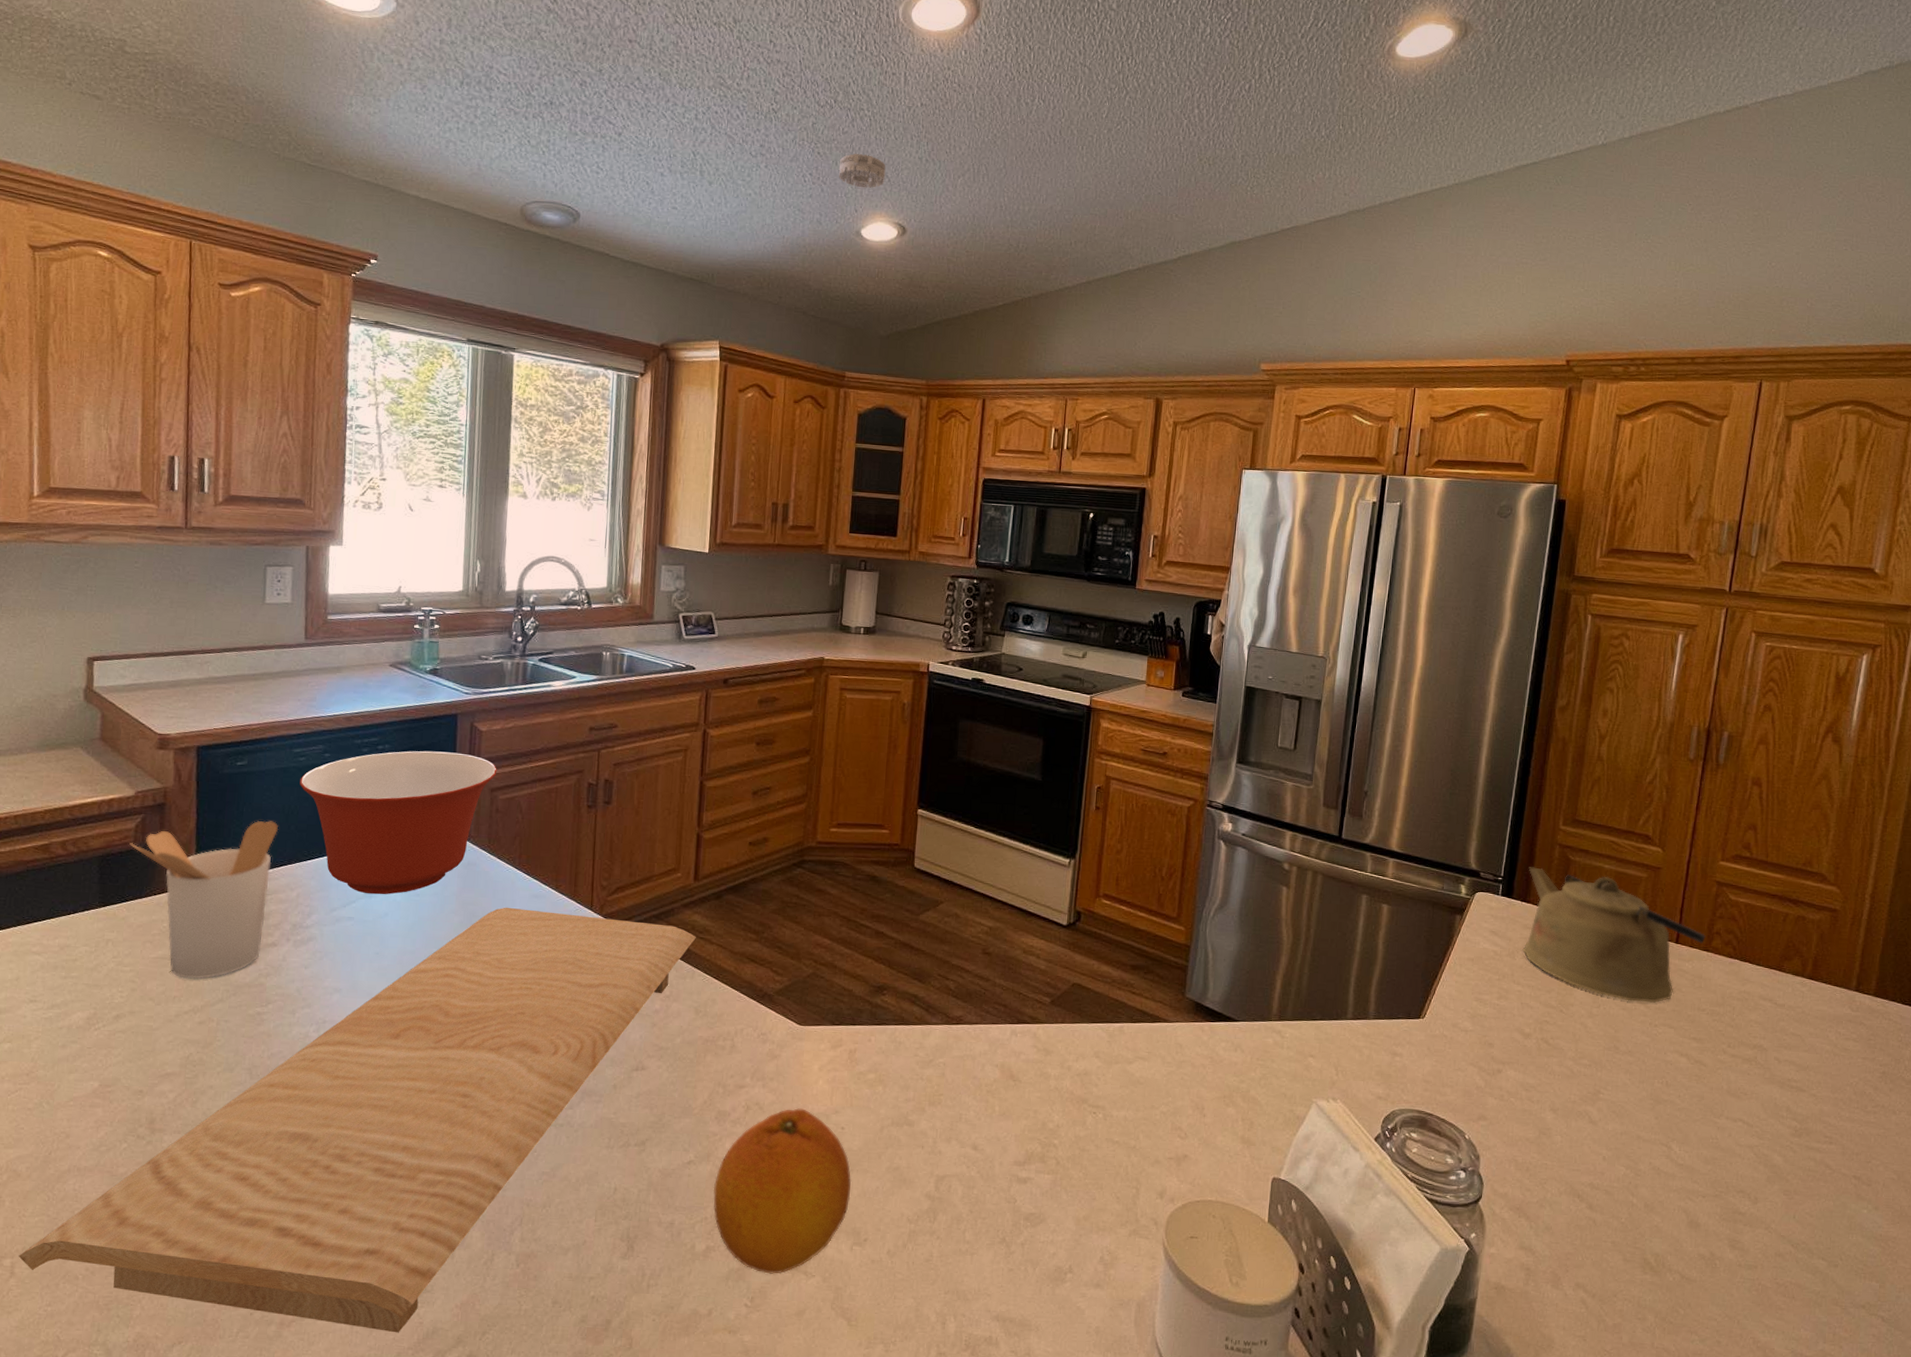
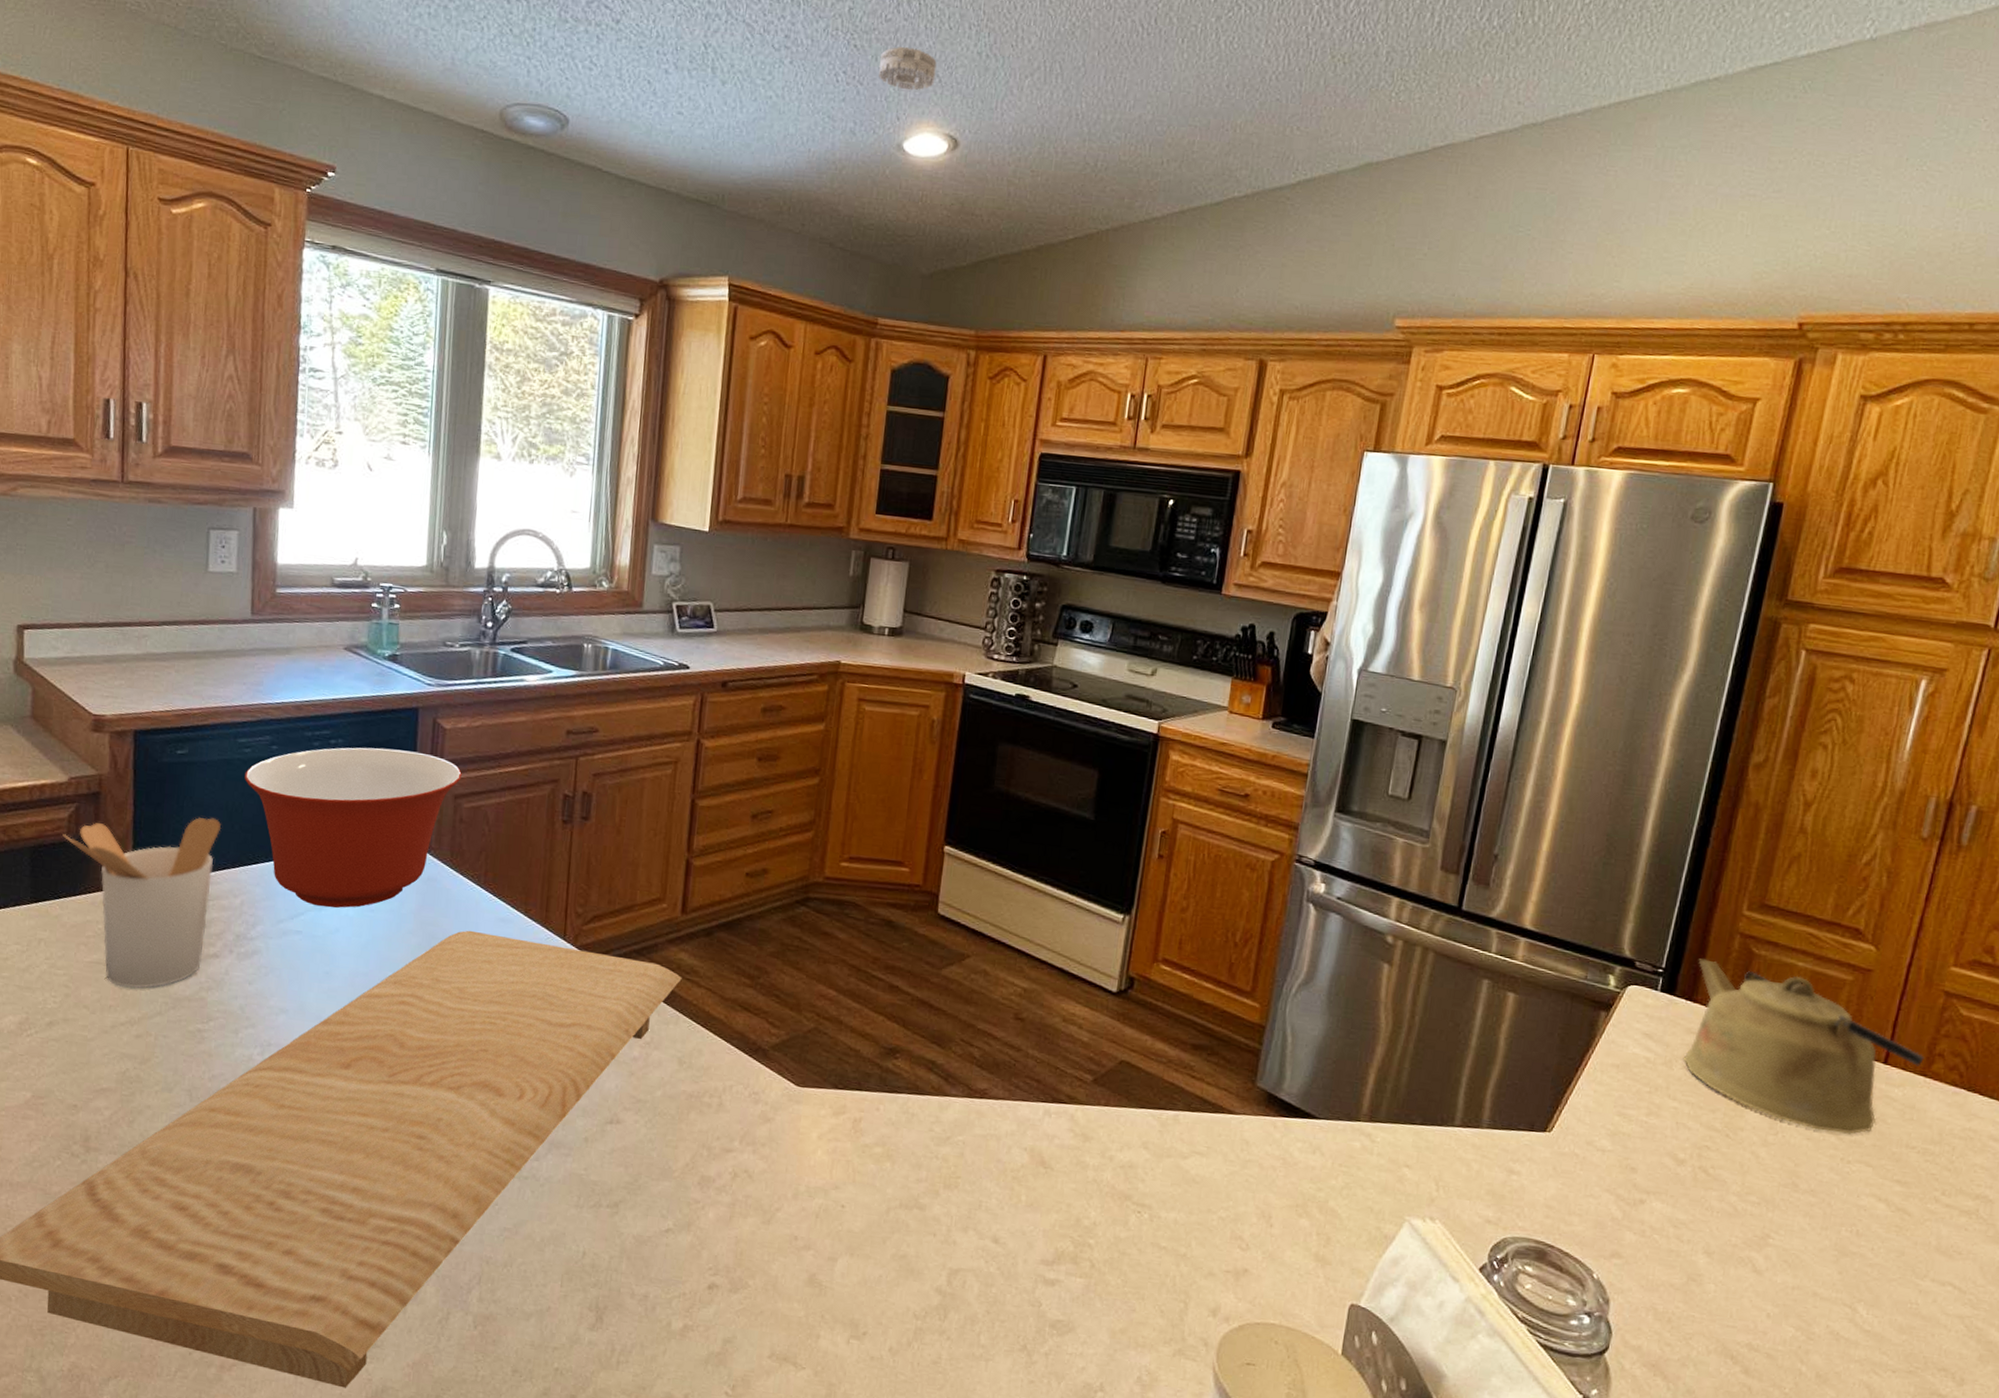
fruit: present [713,1108,852,1274] -> none [693,1180,851,1362]

